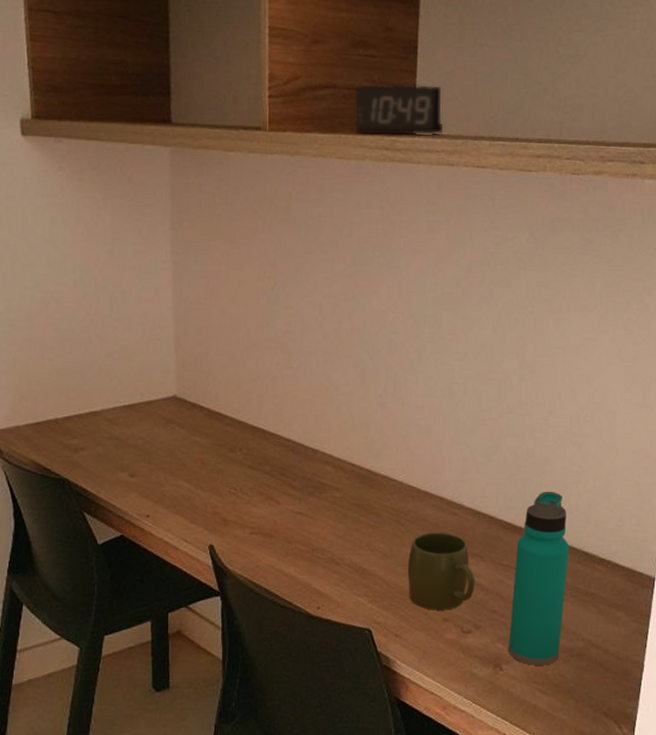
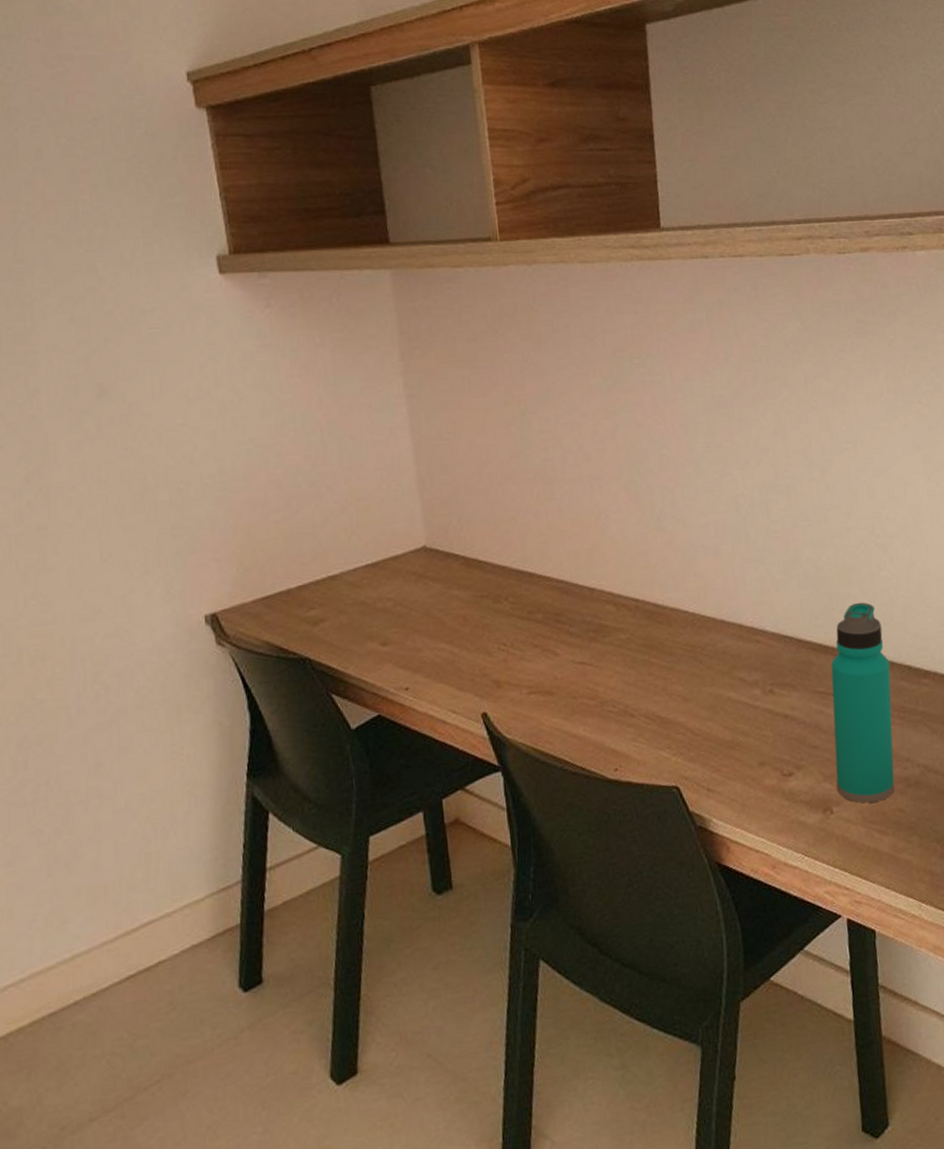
alarm clock: present [355,84,443,135] -> none [591,174,692,234]
mug: present [408,533,475,610] -> none [711,664,791,755]

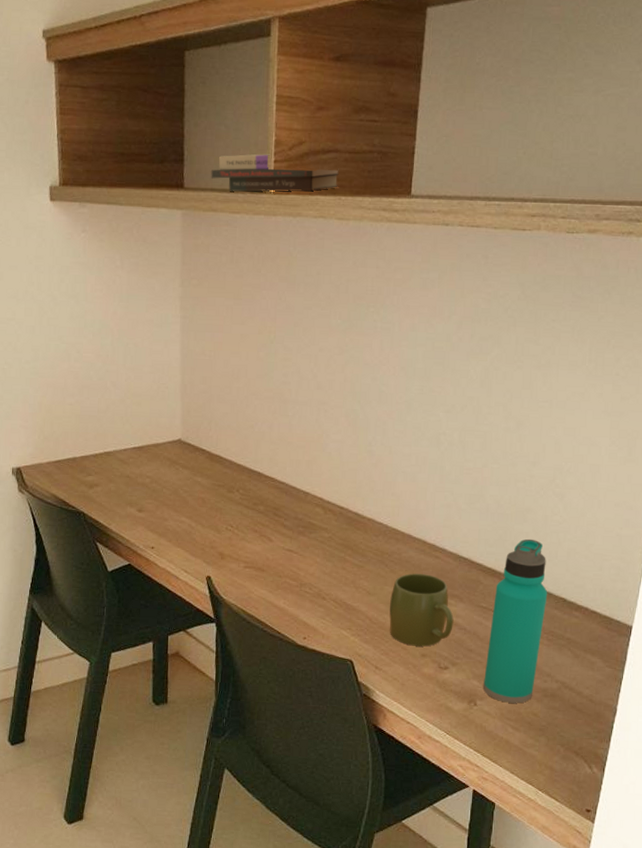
books: none [421,195,576,242] -> present [211,154,339,192]
mug: none [711,664,791,755] -> present [389,573,454,647]

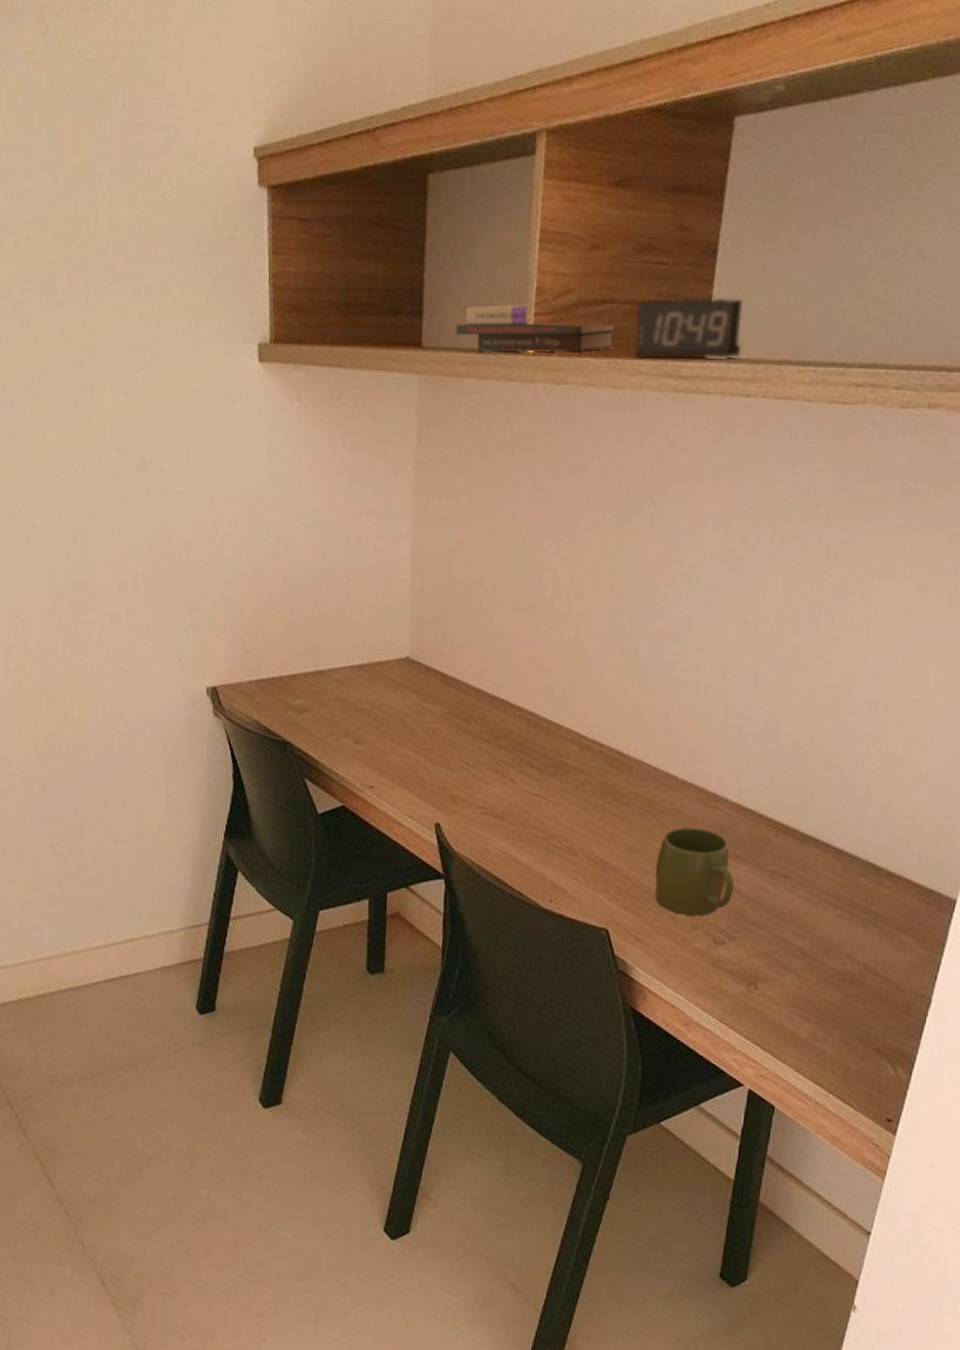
alarm clock: none [355,147,440,196] -> present [633,297,742,359]
water bottle: present [483,538,548,703] -> none [767,789,853,989]

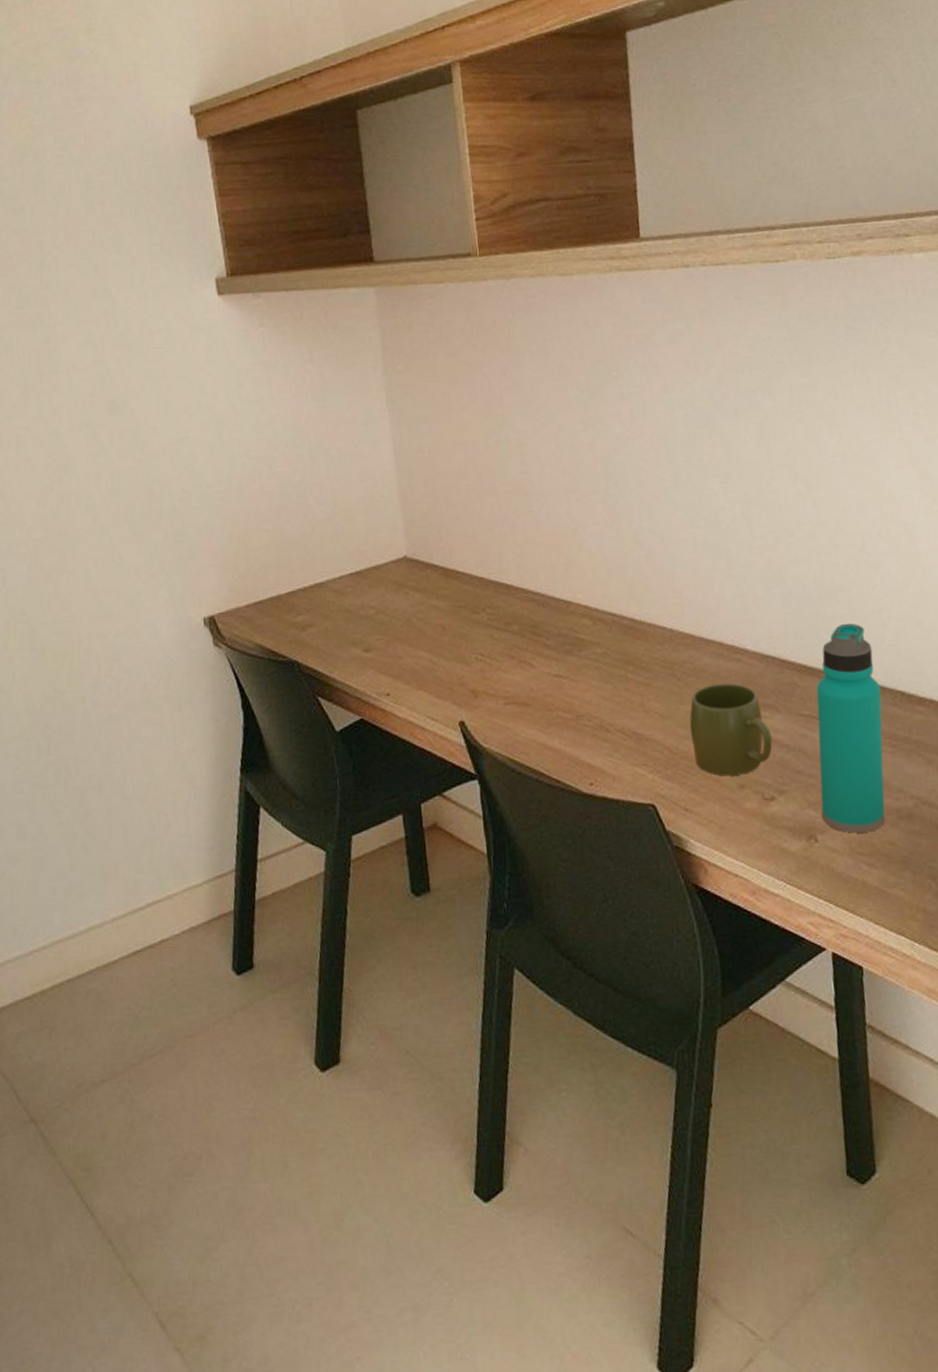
books: present [455,304,615,353] -> none [403,212,554,259]
alarm clock: present [633,297,742,359] -> none [570,183,672,246]
water bottle: none [767,789,853,989] -> present [816,623,885,833]

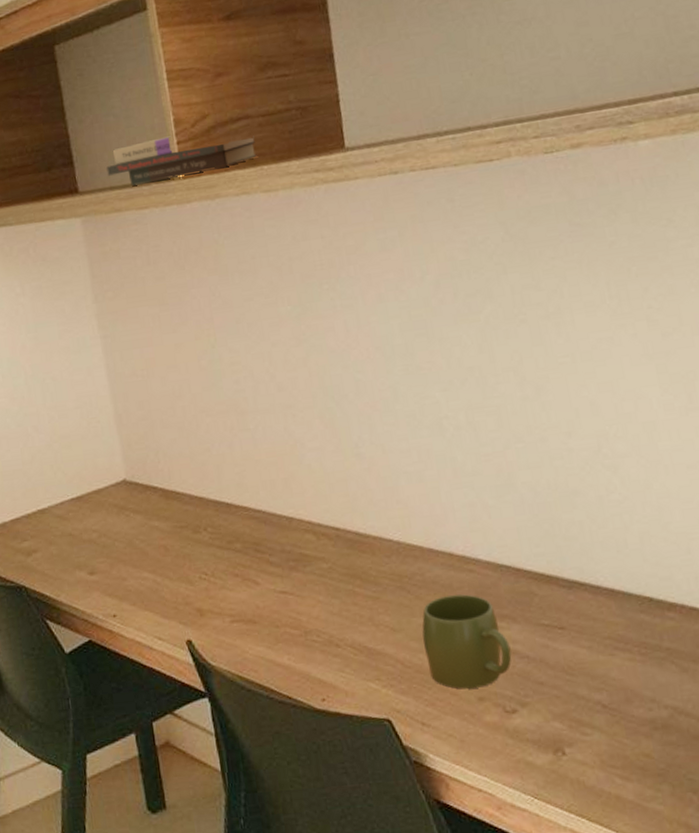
books: none [403,212,554,259] -> present [106,135,257,186]
water bottle: present [816,623,885,833] -> none [555,528,638,746]

